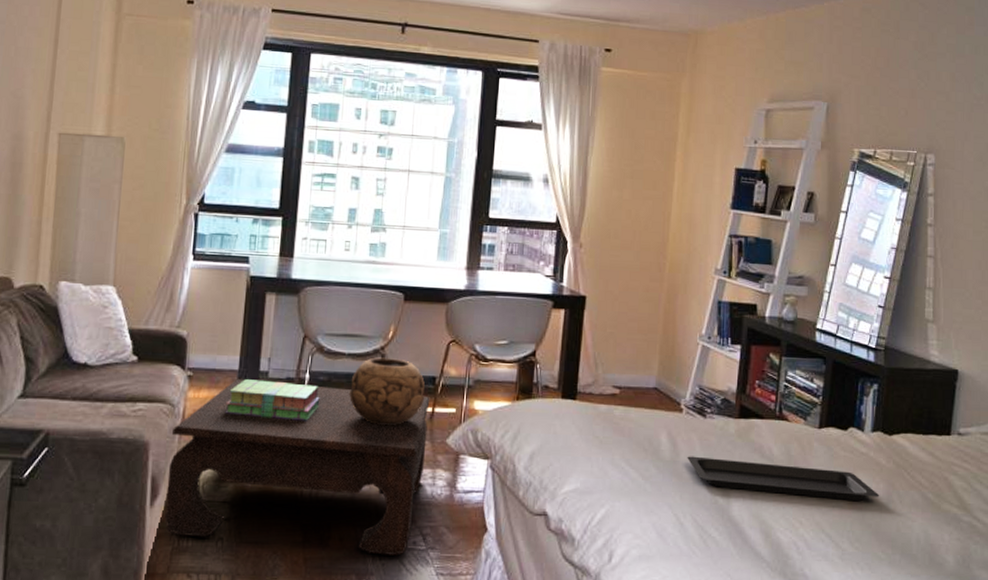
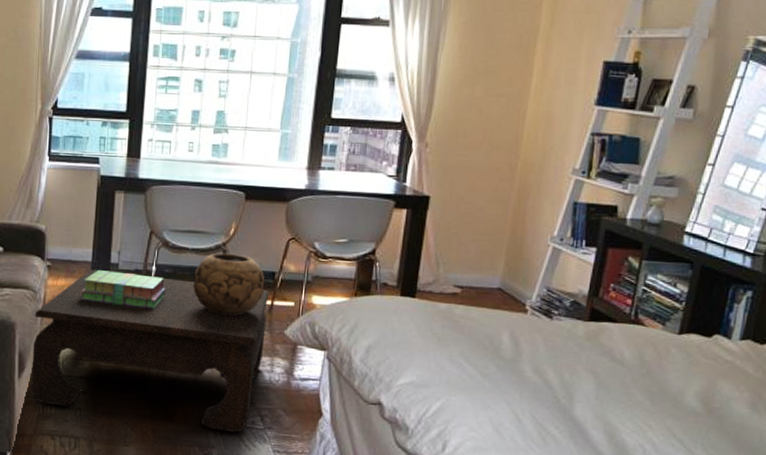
serving tray: present [687,456,880,501] -> none [529,356,743,409]

